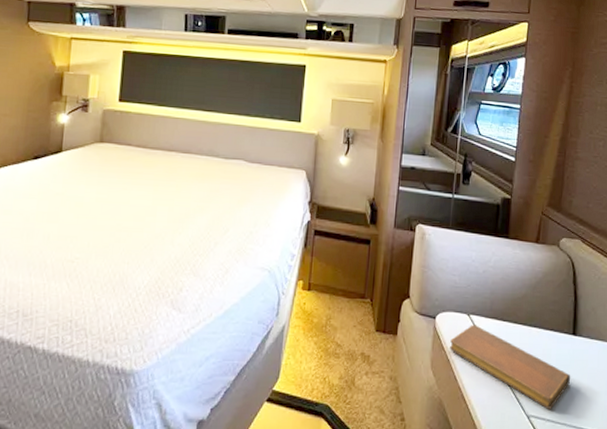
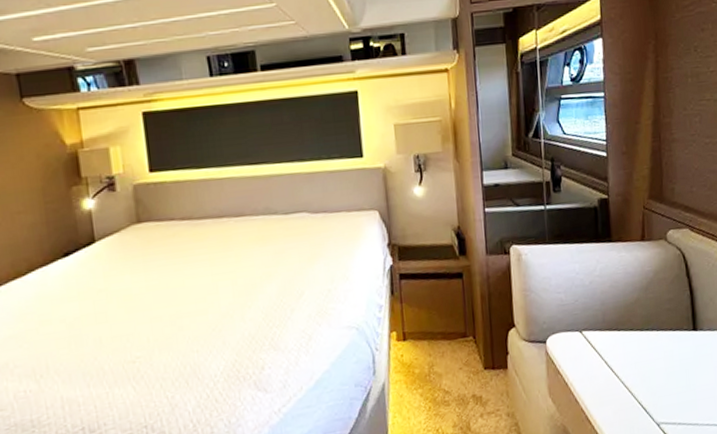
notebook: present [450,325,571,410] -> none [565,340,697,413]

